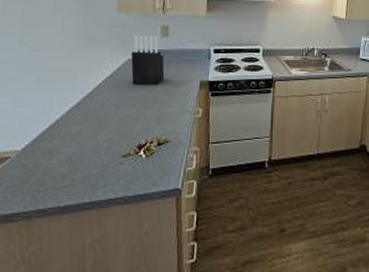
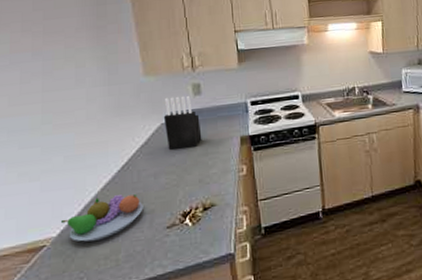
fruit bowl: none [26,120,103,159] -> present [60,194,143,242]

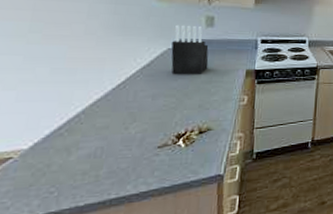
fruit bowl: present [60,194,143,242] -> none [35,112,136,156]

